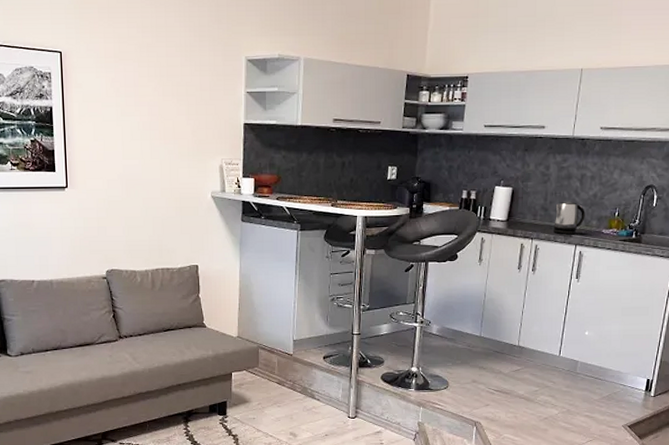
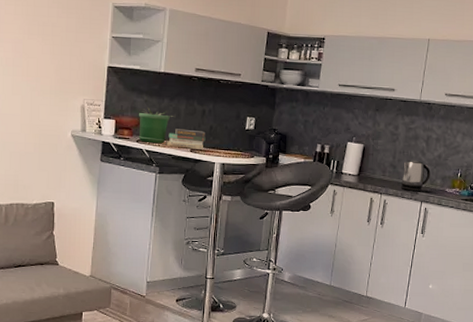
planter: none [278,163,313,200] -> present [138,108,173,144]
books: none [305,183,347,204] -> present [164,129,206,150]

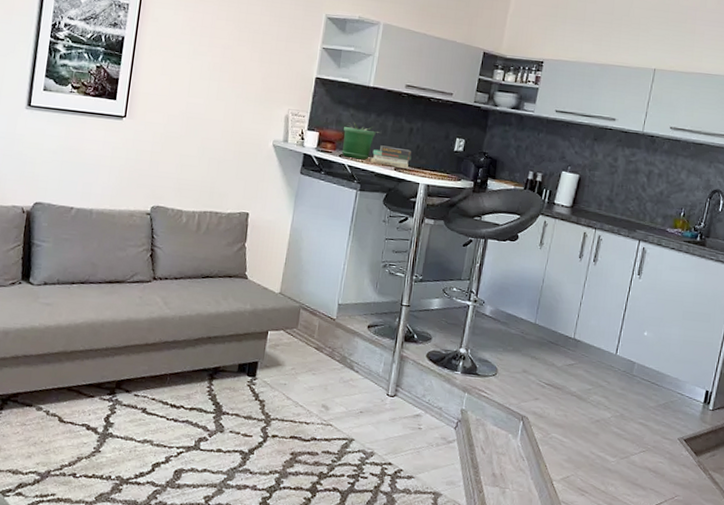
kettle: present [400,160,431,192] -> none [617,194,651,230]

